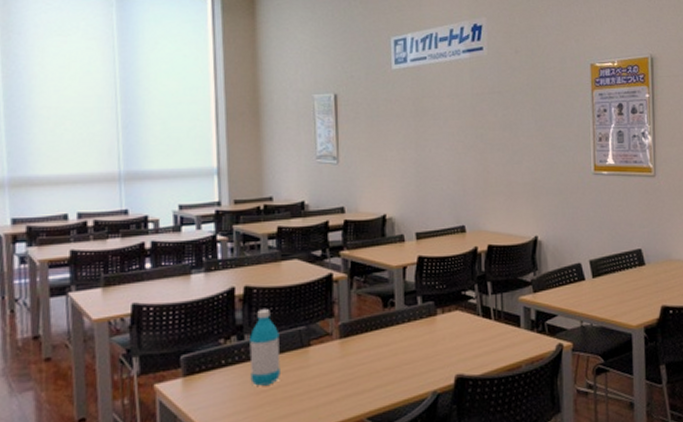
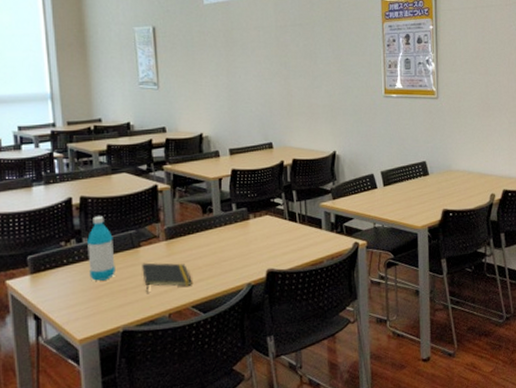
notepad: none [311,365,368,403] -> present [142,262,192,294]

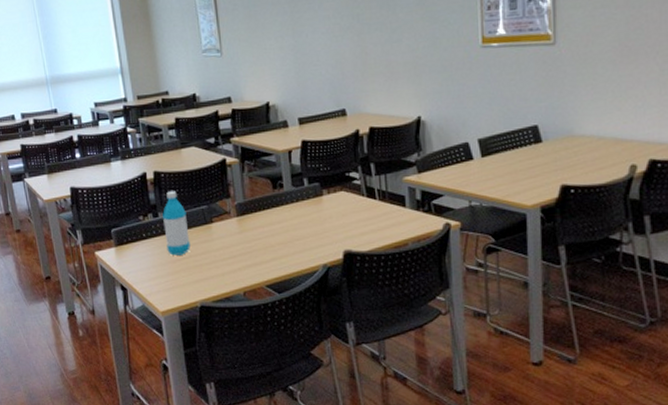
notepad: present [142,262,192,294] -> none [215,239,266,271]

